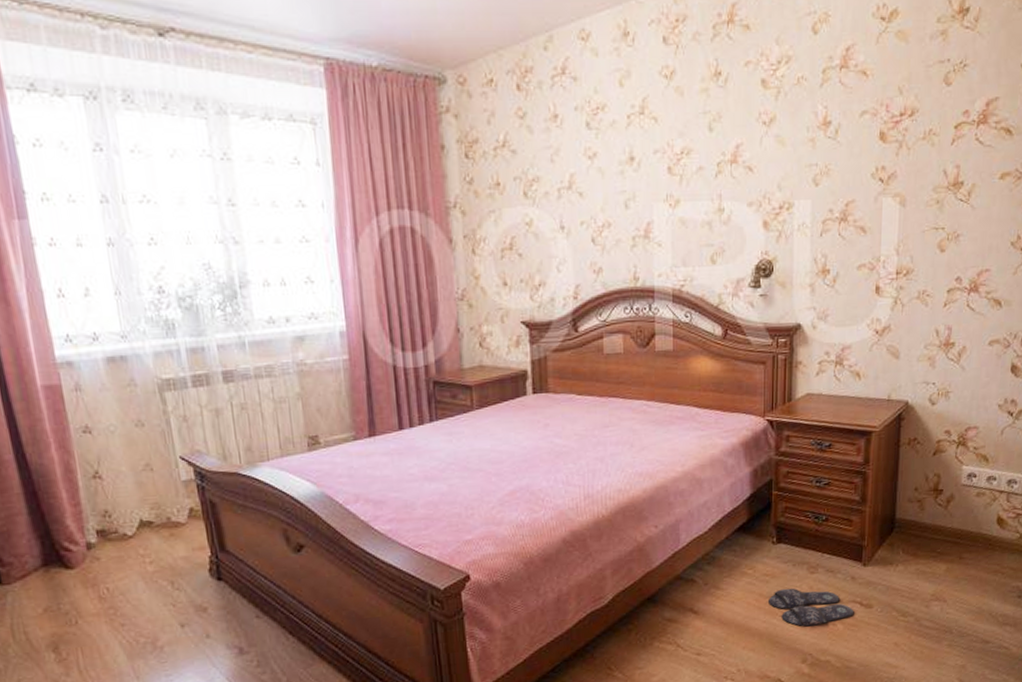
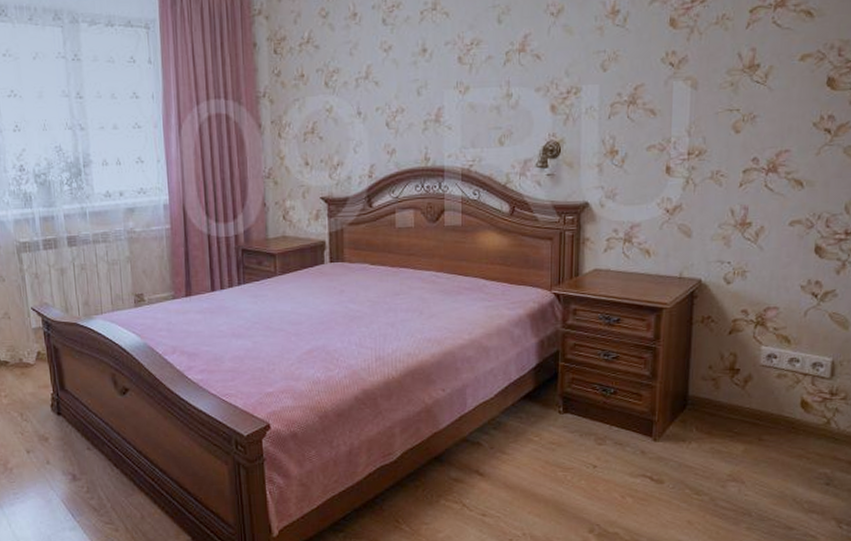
slippers: present [769,588,854,627] -> none [555,457,644,497]

